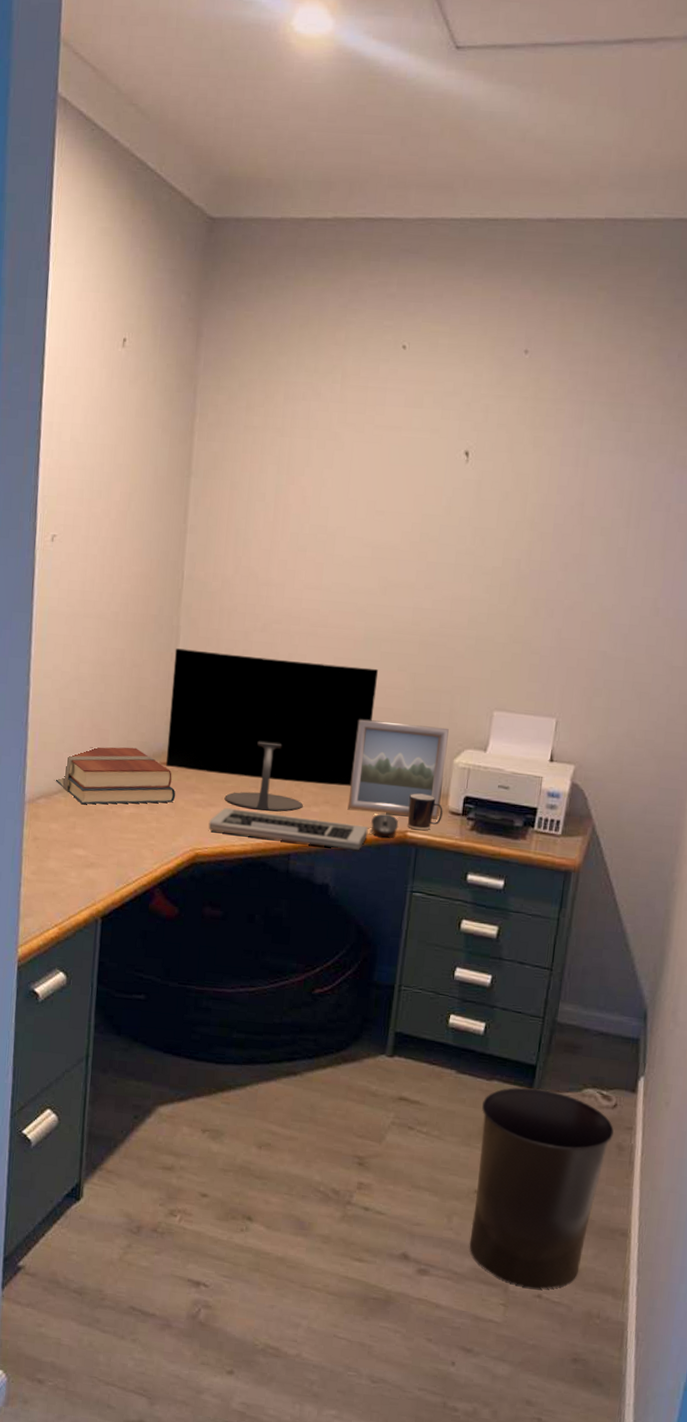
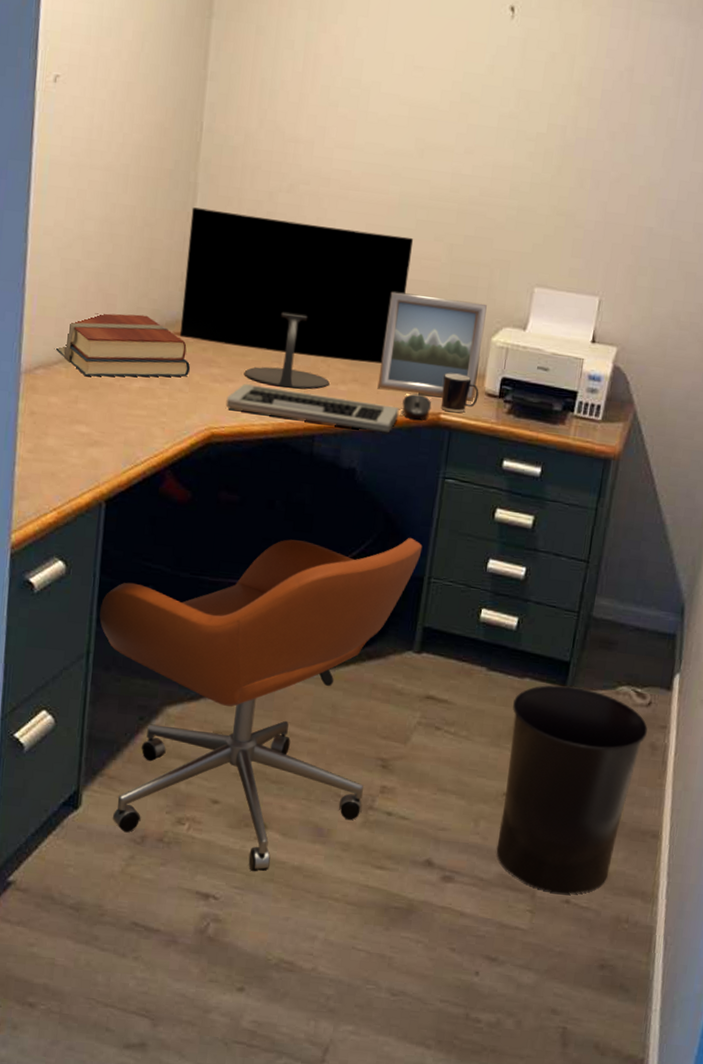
office chair: none [97,947,393,1262] -> present [99,537,423,872]

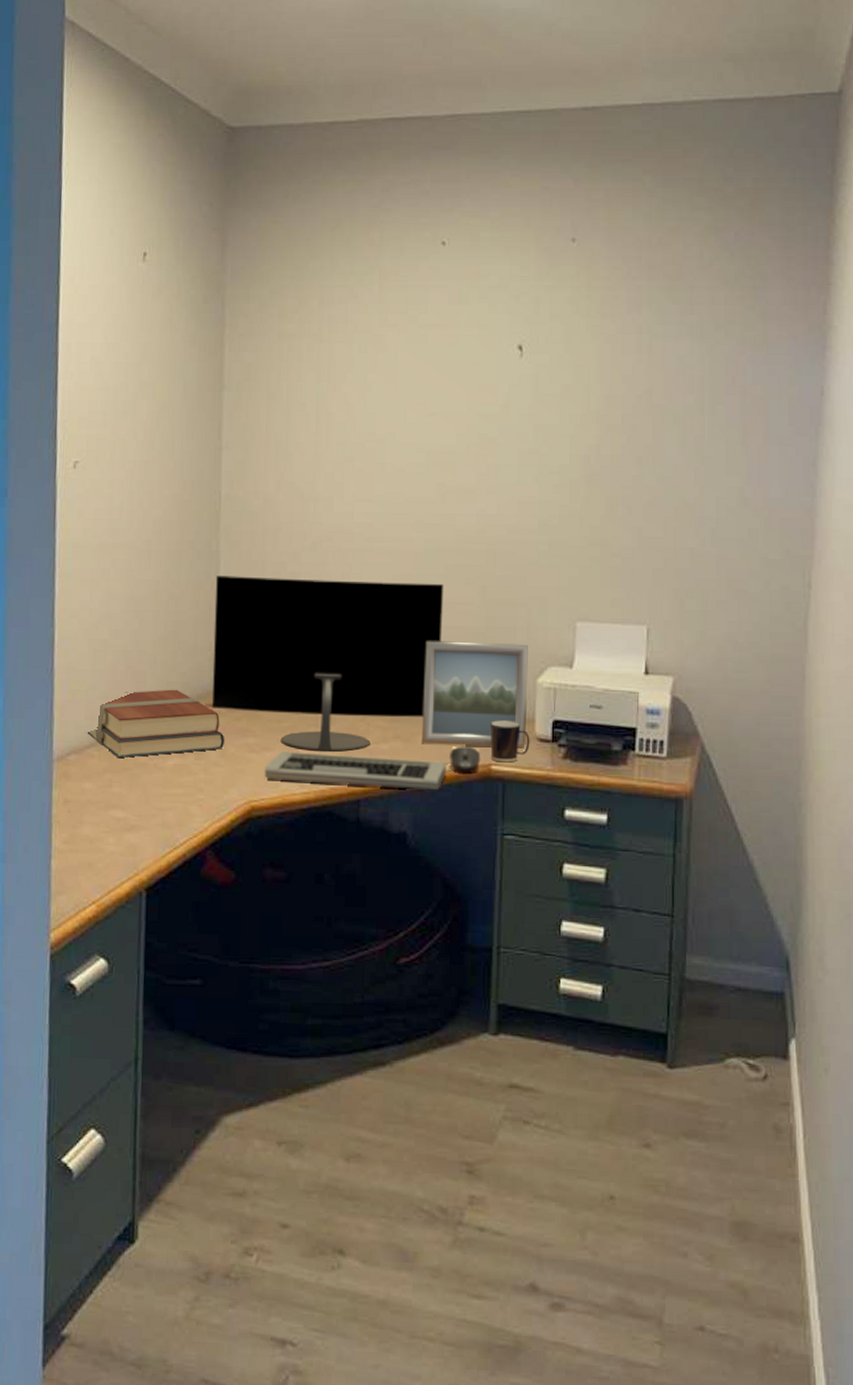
office chair: present [99,537,423,872] -> none [146,903,487,1310]
waste bin: present [496,684,648,894] -> none [609,1061,767,1318]

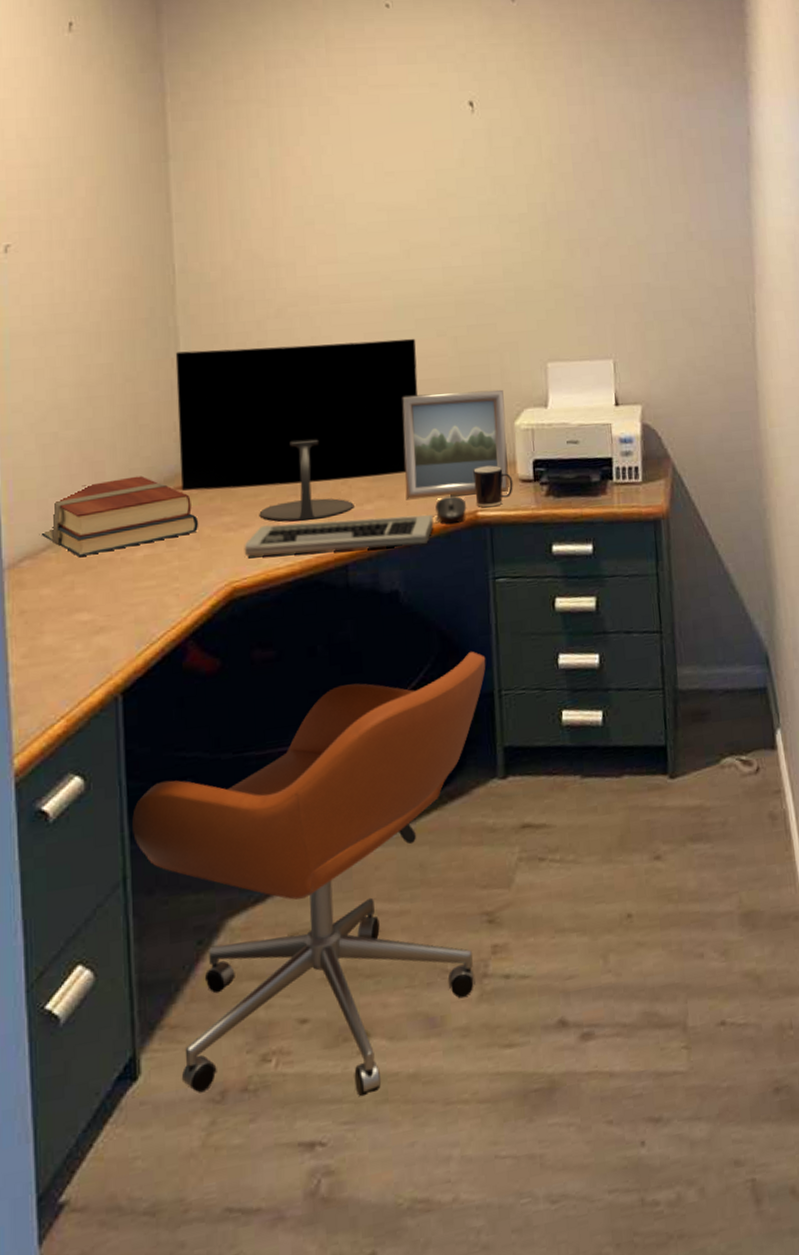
office chair: none [146,903,487,1310] -> present [132,651,486,1097]

